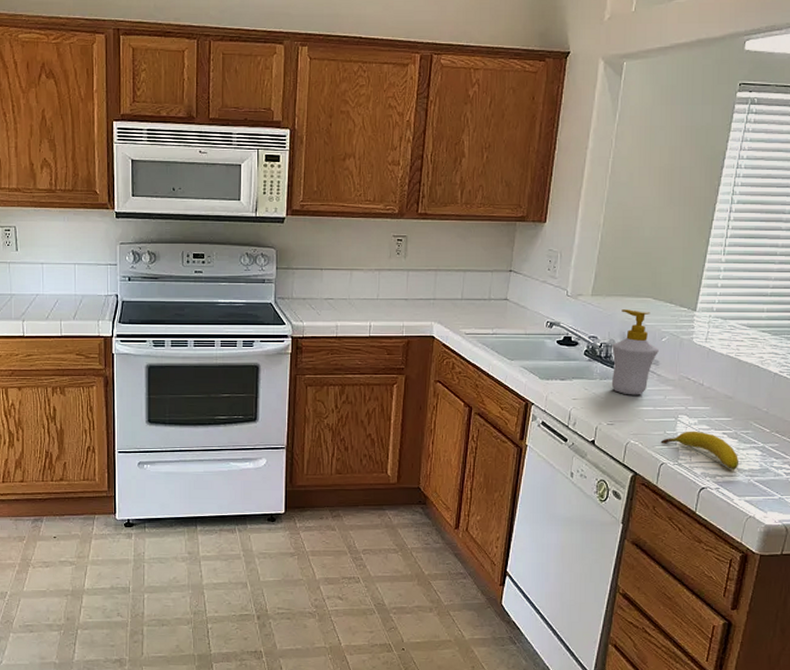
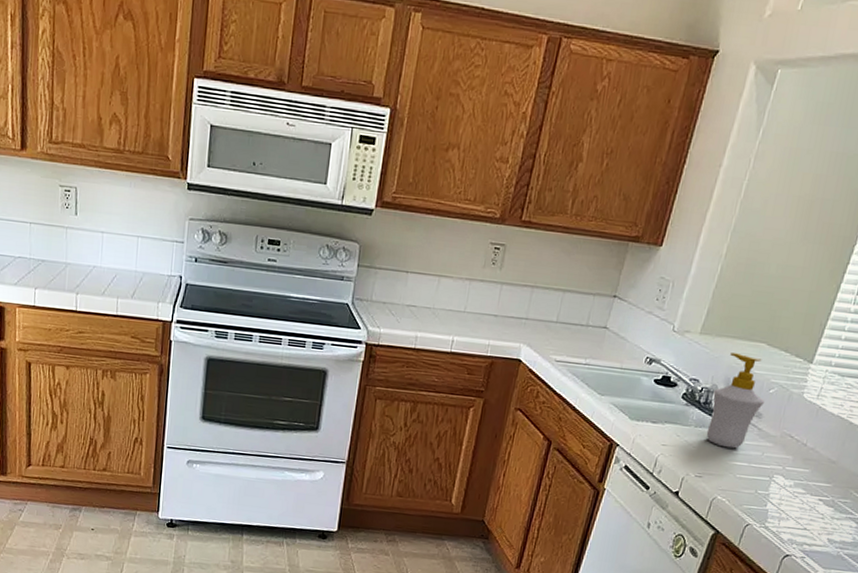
fruit: present [660,431,740,469] -> none [749,493,832,540]

